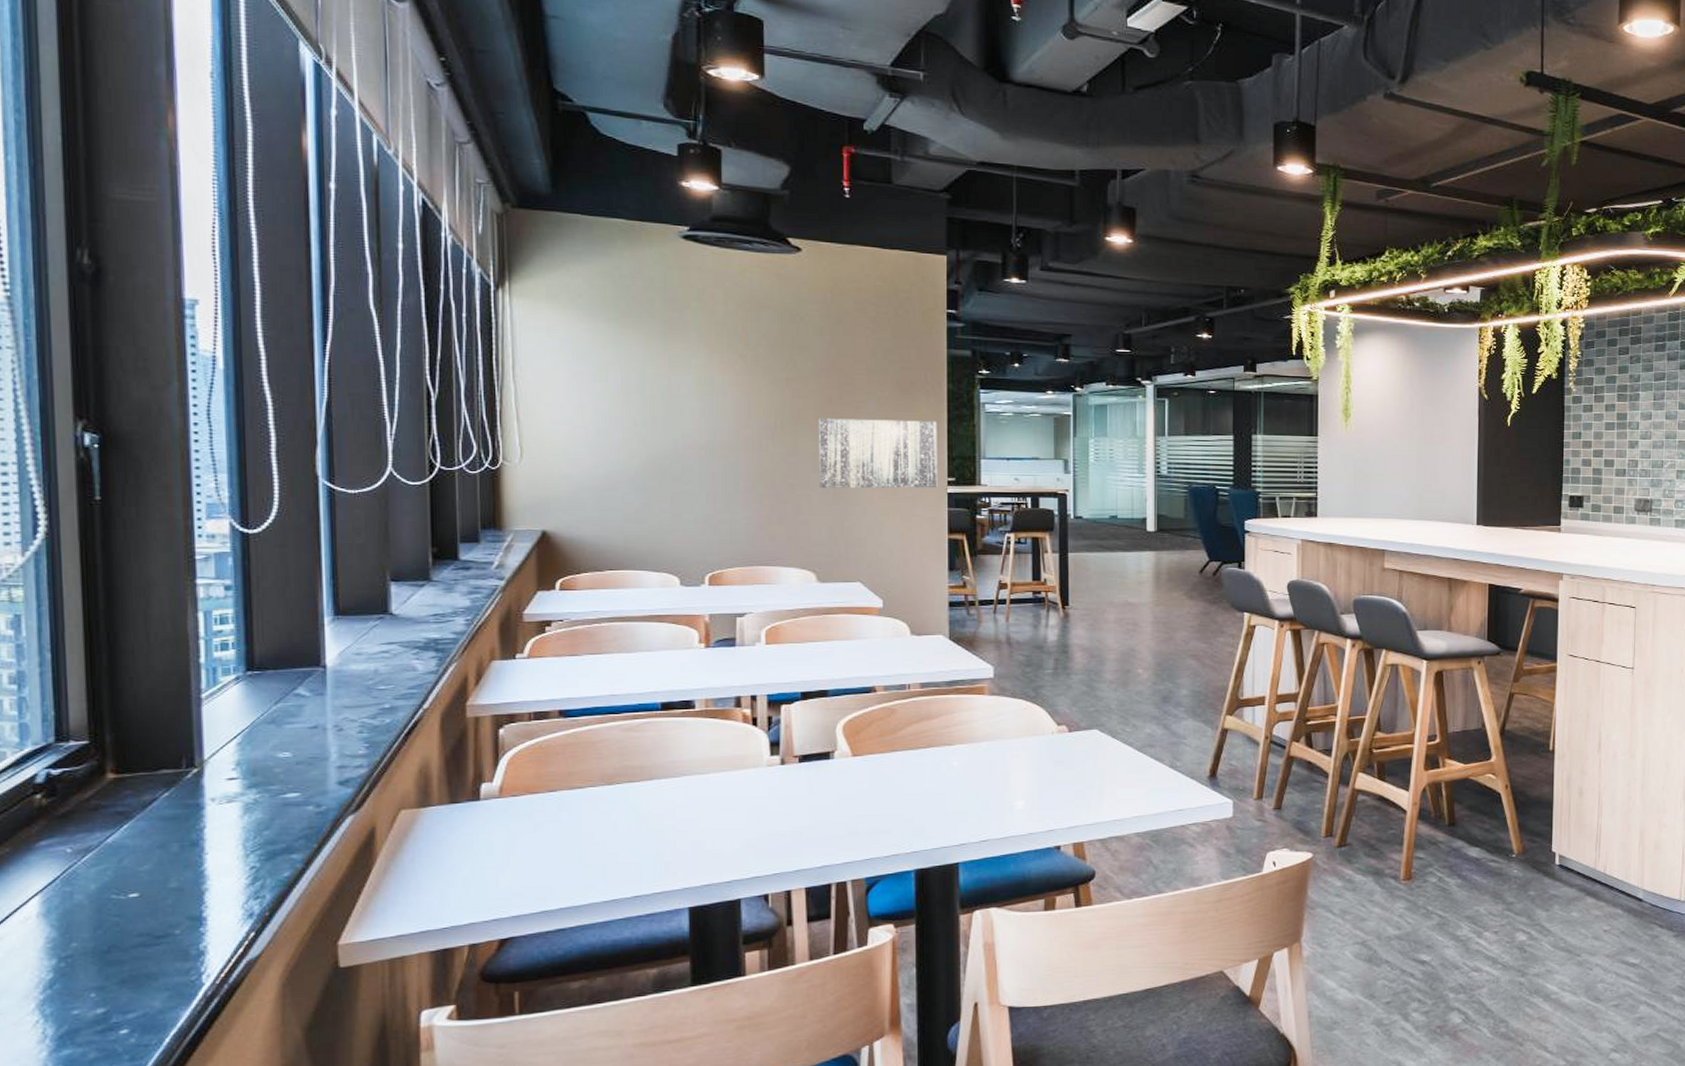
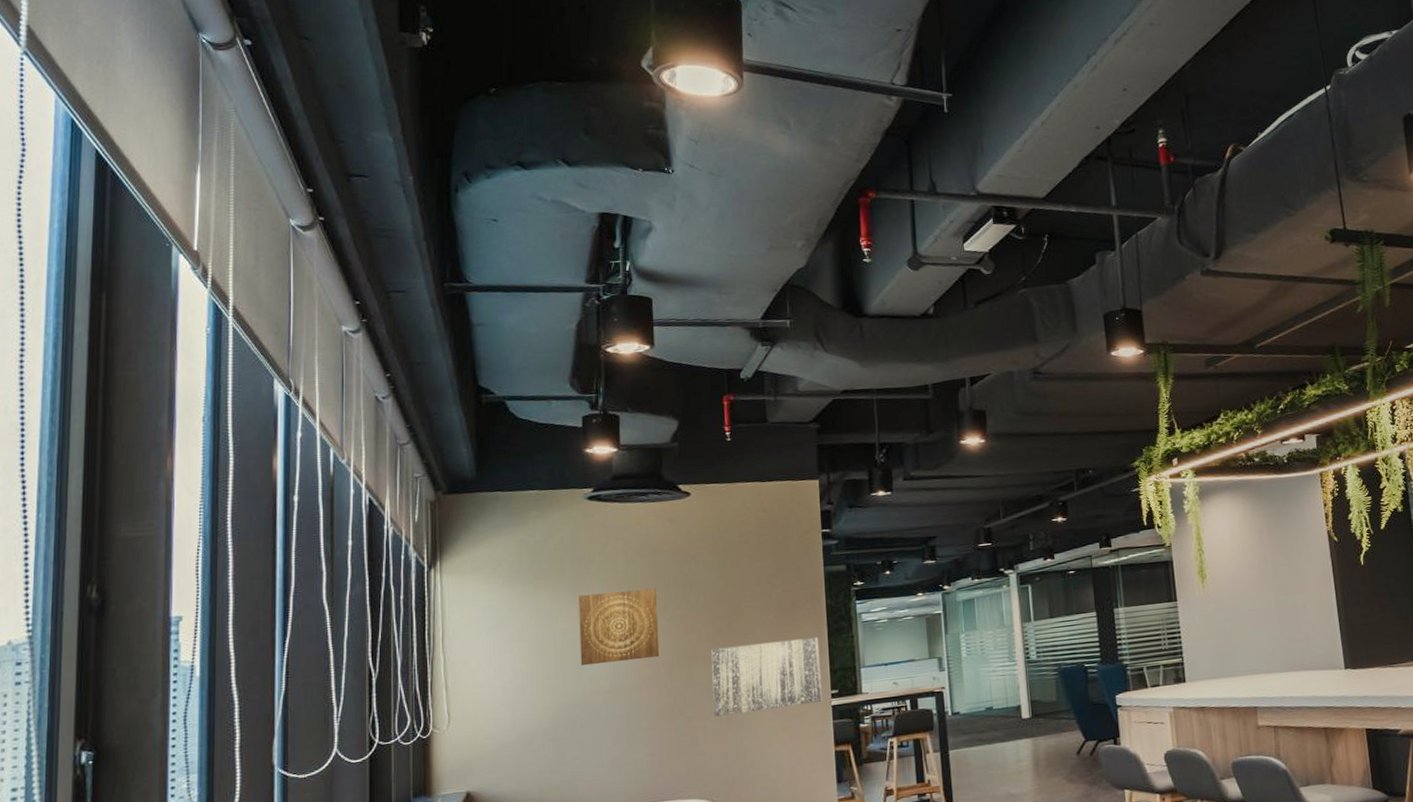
wall art: none [671,341,761,419] -> present [578,588,660,666]

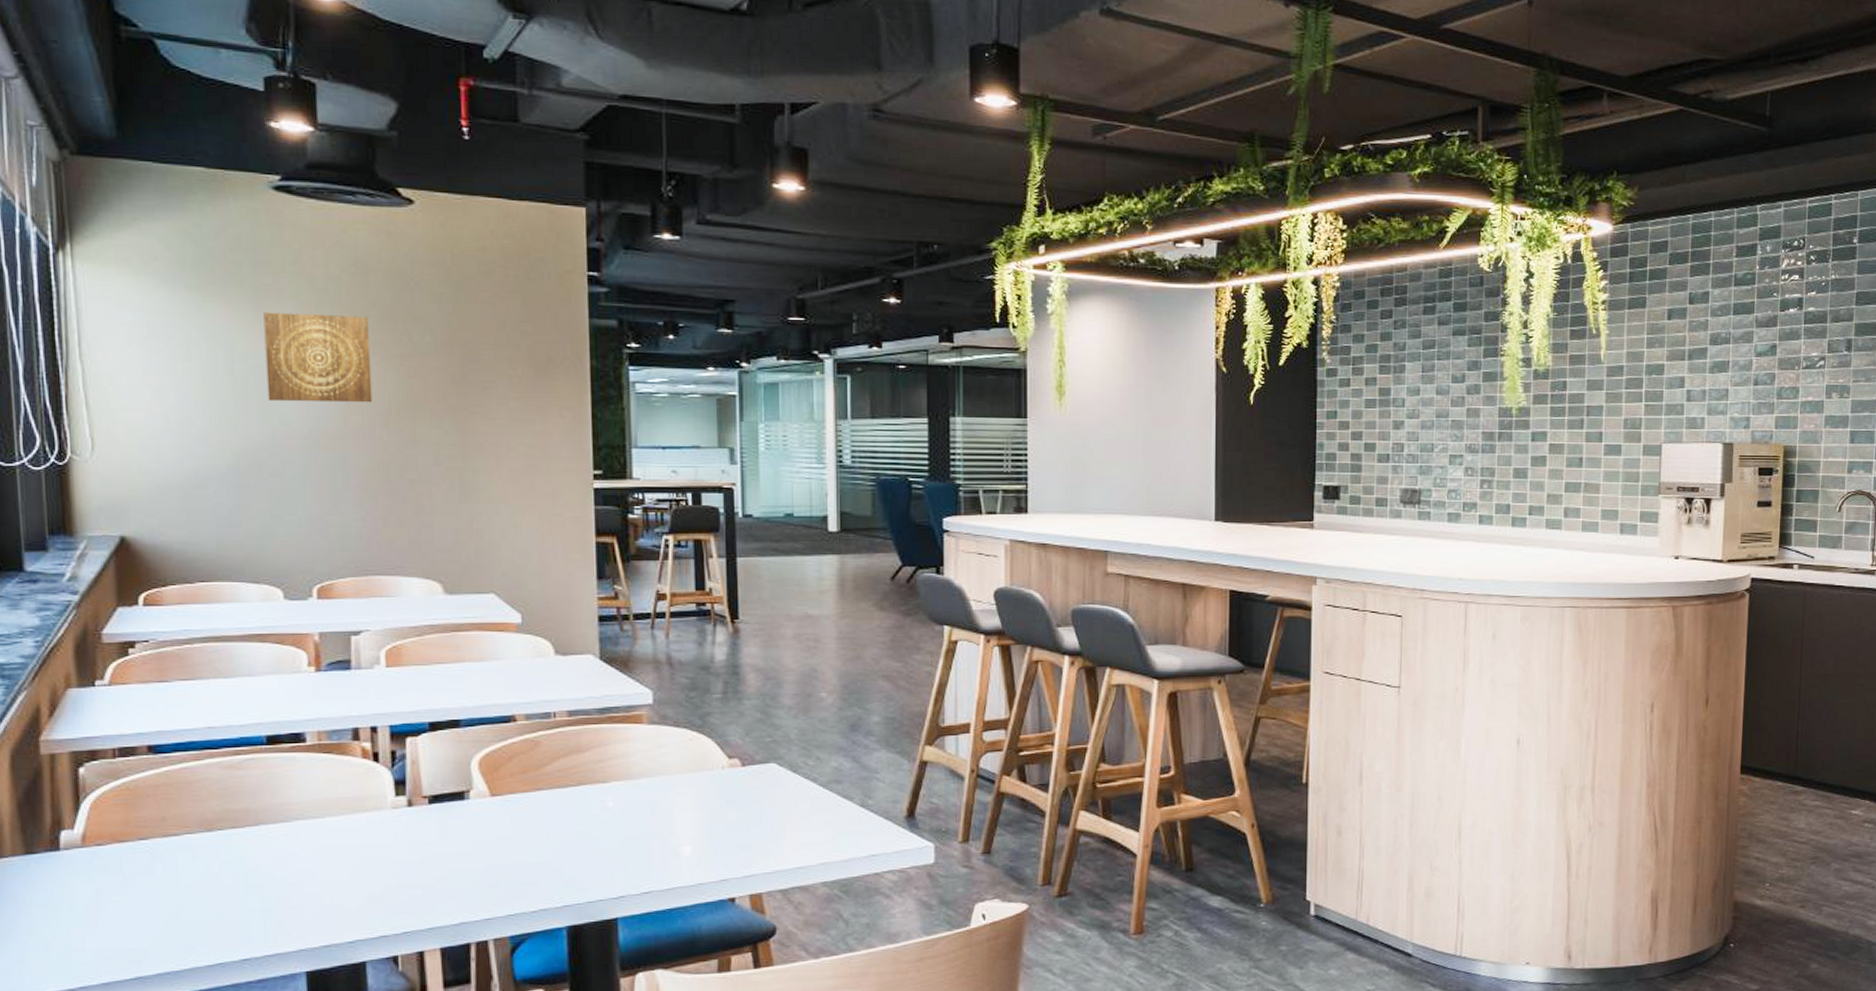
wall art: present [710,637,822,717] -> none [439,401,582,484]

